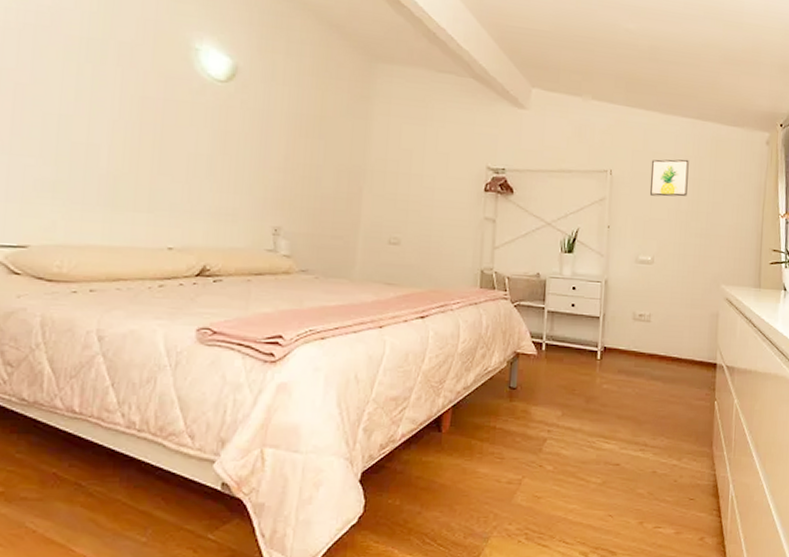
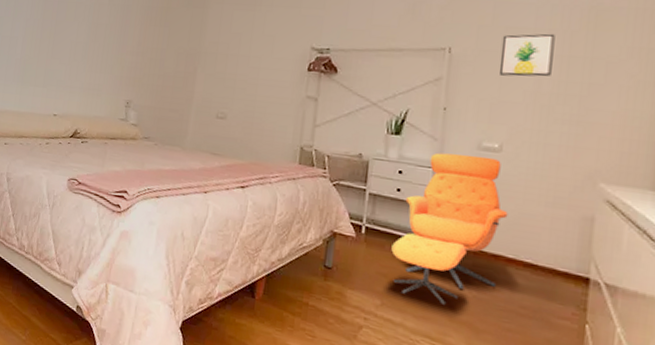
lounge chair: none [569,267,660,405] -> present [391,152,508,305]

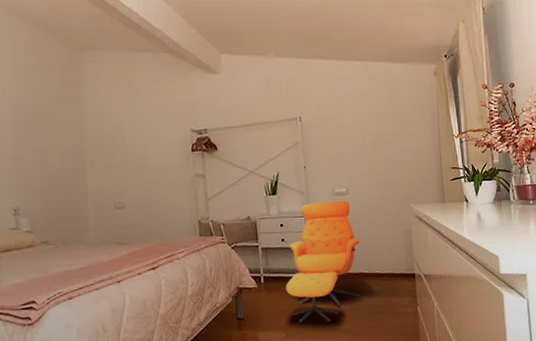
wall art: present [499,33,555,77] -> none [334,98,370,135]

